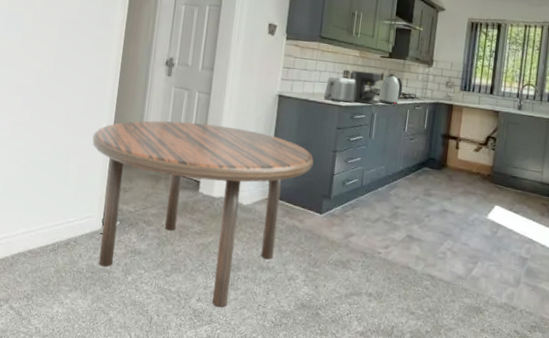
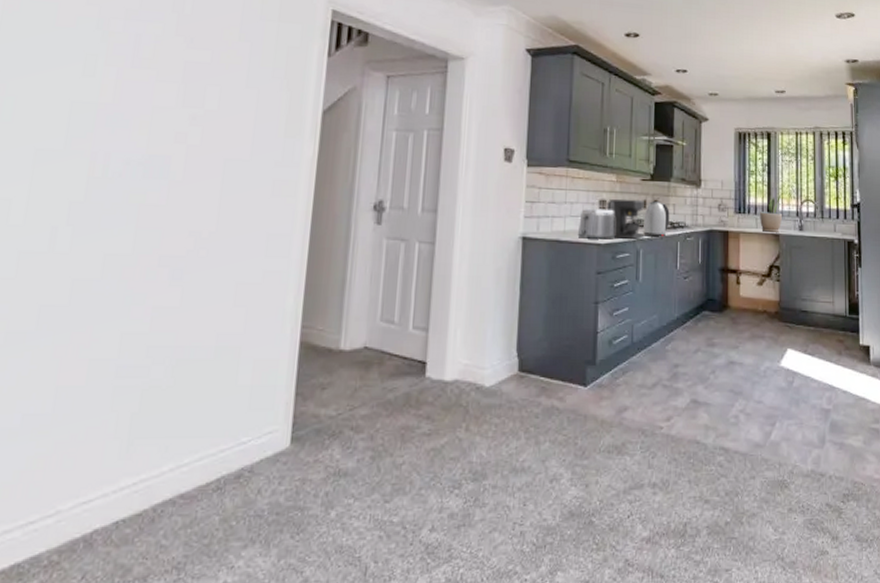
dining table: present [92,120,314,307] -> none [273,283,571,535]
potted plant: none [482,77,505,110] -> present [759,193,783,232]

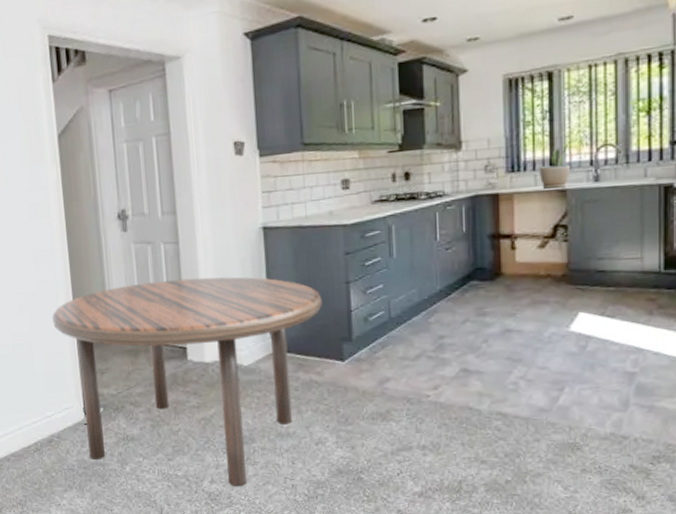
dining table: none [273,283,571,535] -> present [52,277,322,486]
toaster: present [577,208,615,240] -> none [320,187,362,222]
coffee maker: present [606,198,644,239] -> none [350,173,395,217]
kettle: present [643,200,670,237] -> none [394,171,425,211]

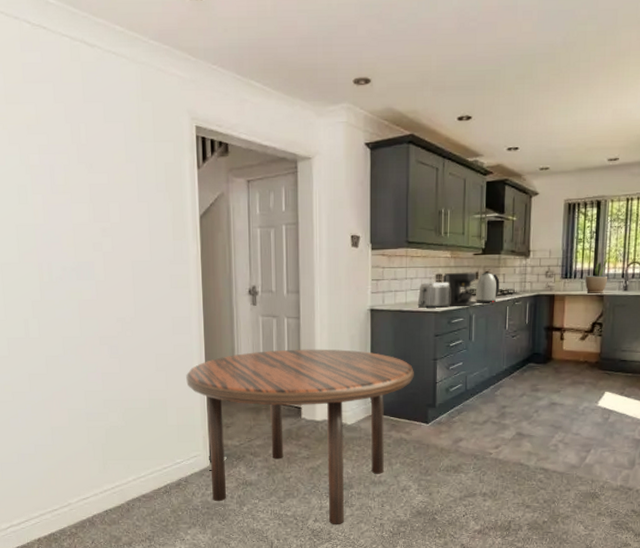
toaster: none [320,187,362,222] -> present [417,282,450,309]
coffee maker: none [350,173,395,217] -> present [442,272,477,306]
kettle: none [394,171,425,211] -> present [476,271,500,303]

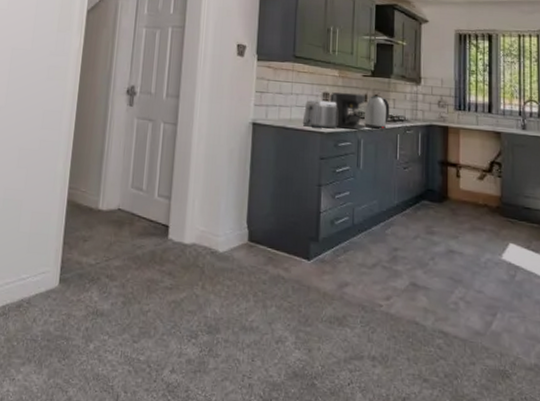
dining table: present [186,349,414,524] -> none [47,157,296,380]
potted plant: present [585,258,608,293] -> none [480,93,505,130]

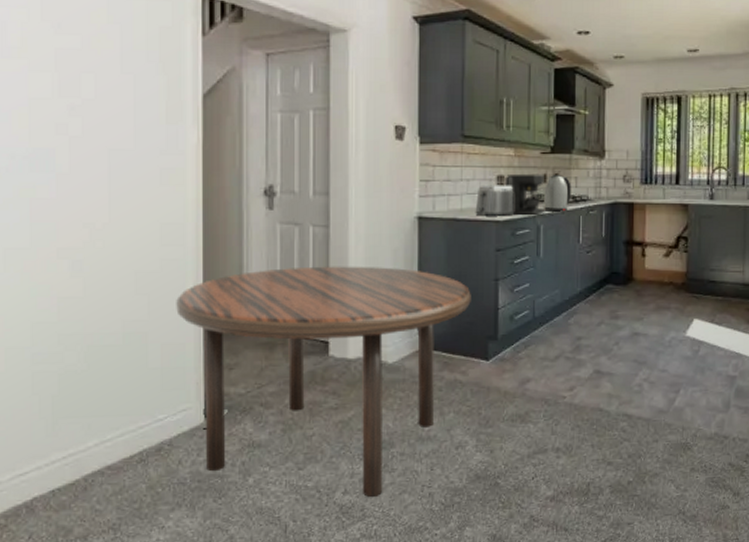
dining table: none [47,157,296,380] -> present [176,266,471,497]

